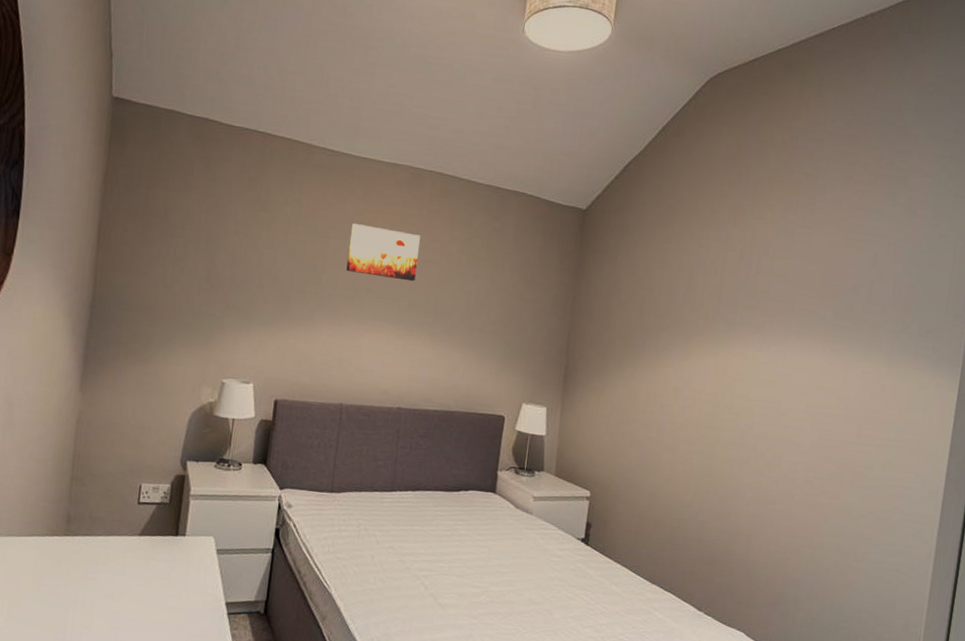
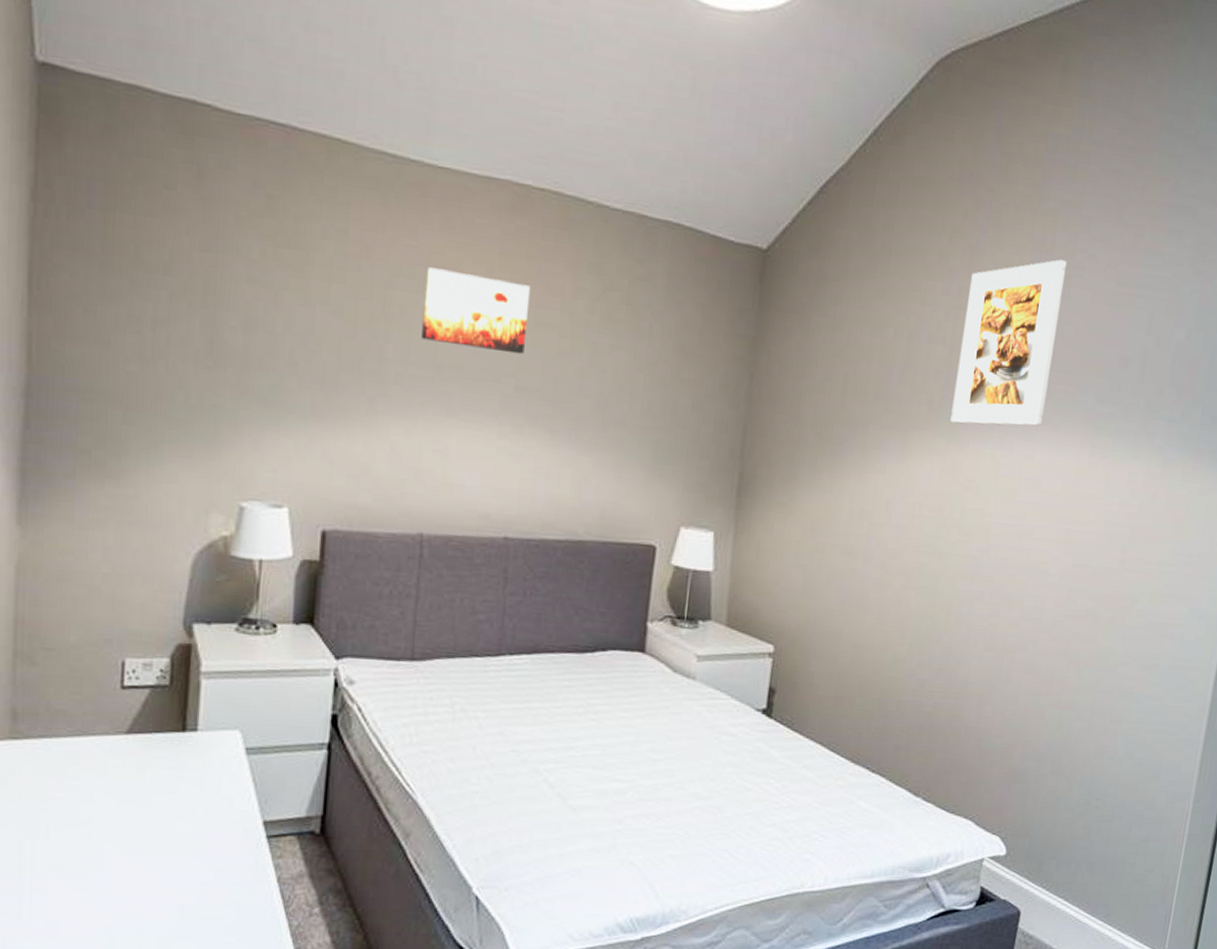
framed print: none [722,215,809,335] -> present [950,259,1068,427]

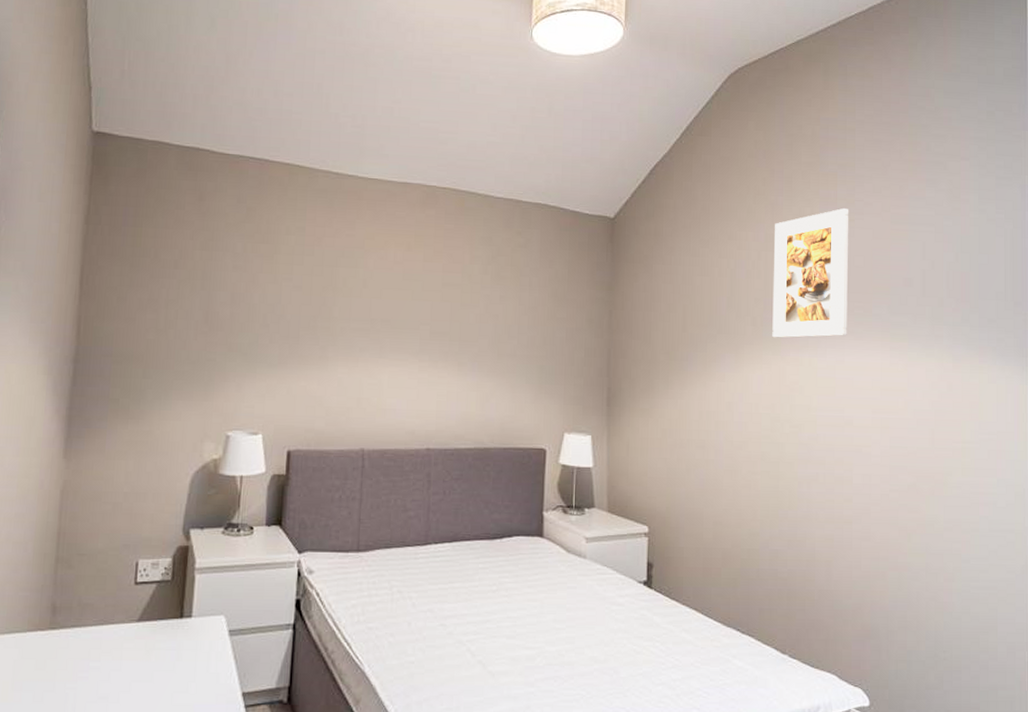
wall art: present [421,267,531,355] -> none [359,249,439,308]

